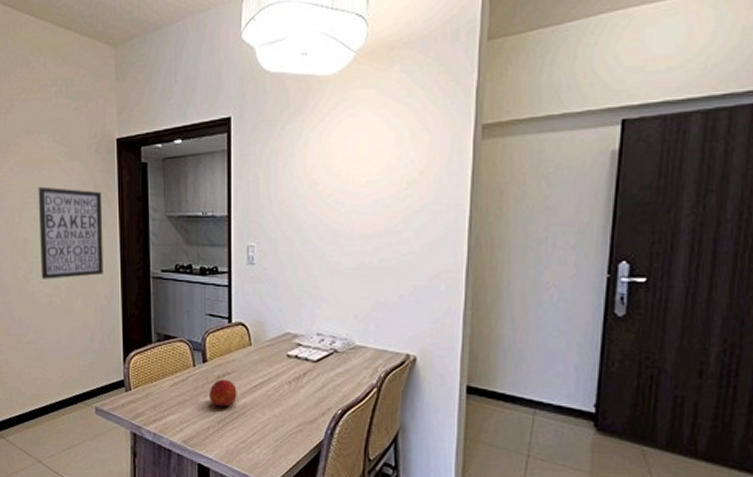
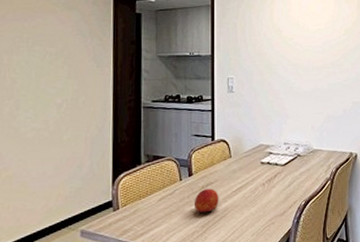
wall art: present [38,186,103,280] -> none [28,32,97,115]

